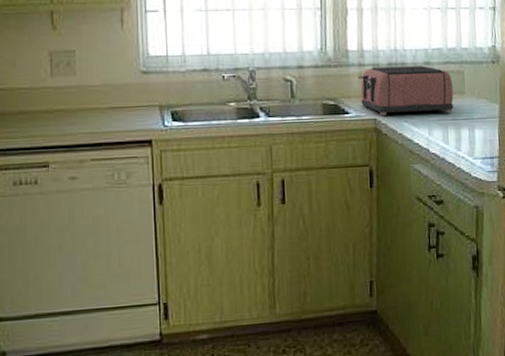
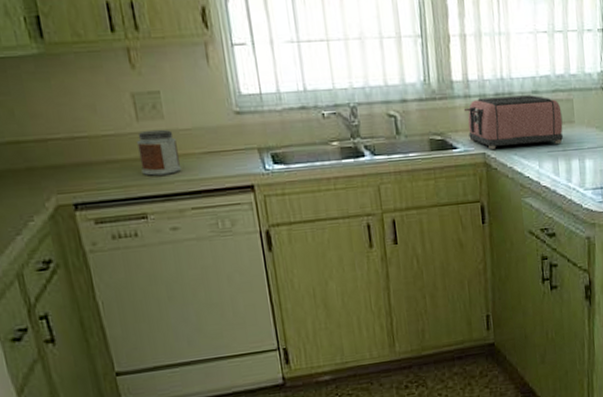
jar: none [47,84,87,127] -> present [135,129,182,176]

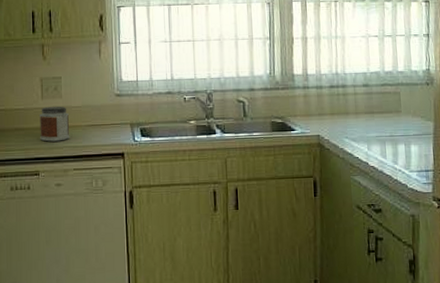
toaster: present [463,95,564,149] -> none [302,88,391,132]

